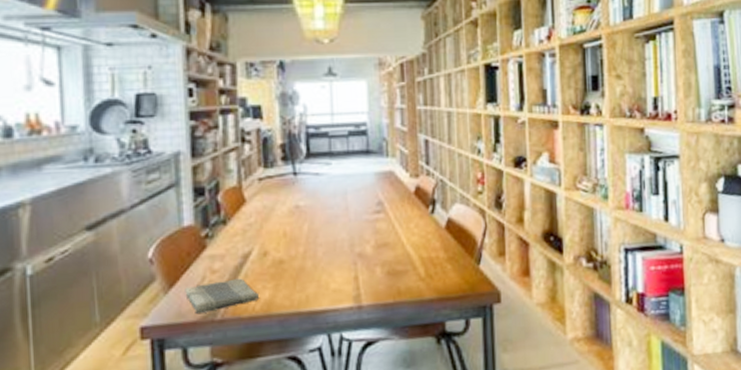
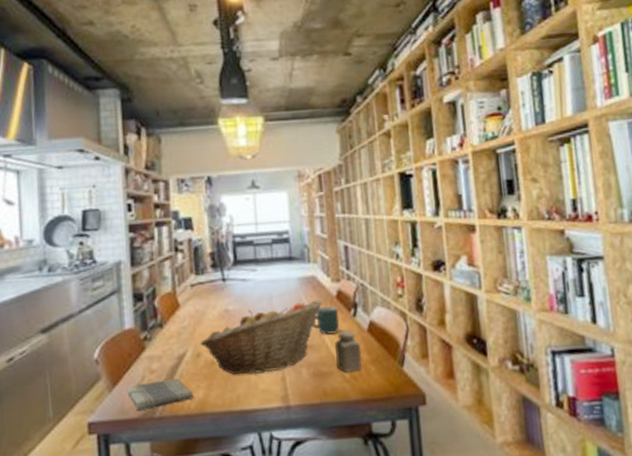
fruit basket: none [267,196,400,275] -> present [200,300,323,375]
mug: none [387,202,417,232] -> present [312,305,340,335]
salt shaker: none [411,227,439,271] -> present [335,330,363,373]

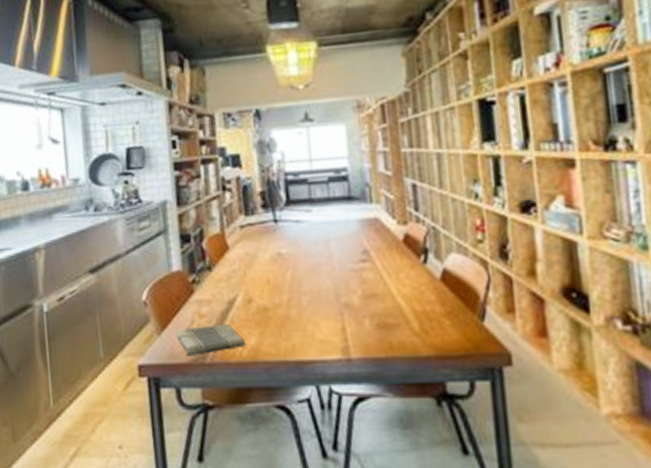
fruit basket: present [200,300,323,375] -> none [251,244,387,323]
mug: present [312,305,340,335] -> none [375,250,408,283]
salt shaker: present [335,330,363,373] -> none [402,278,435,326]

